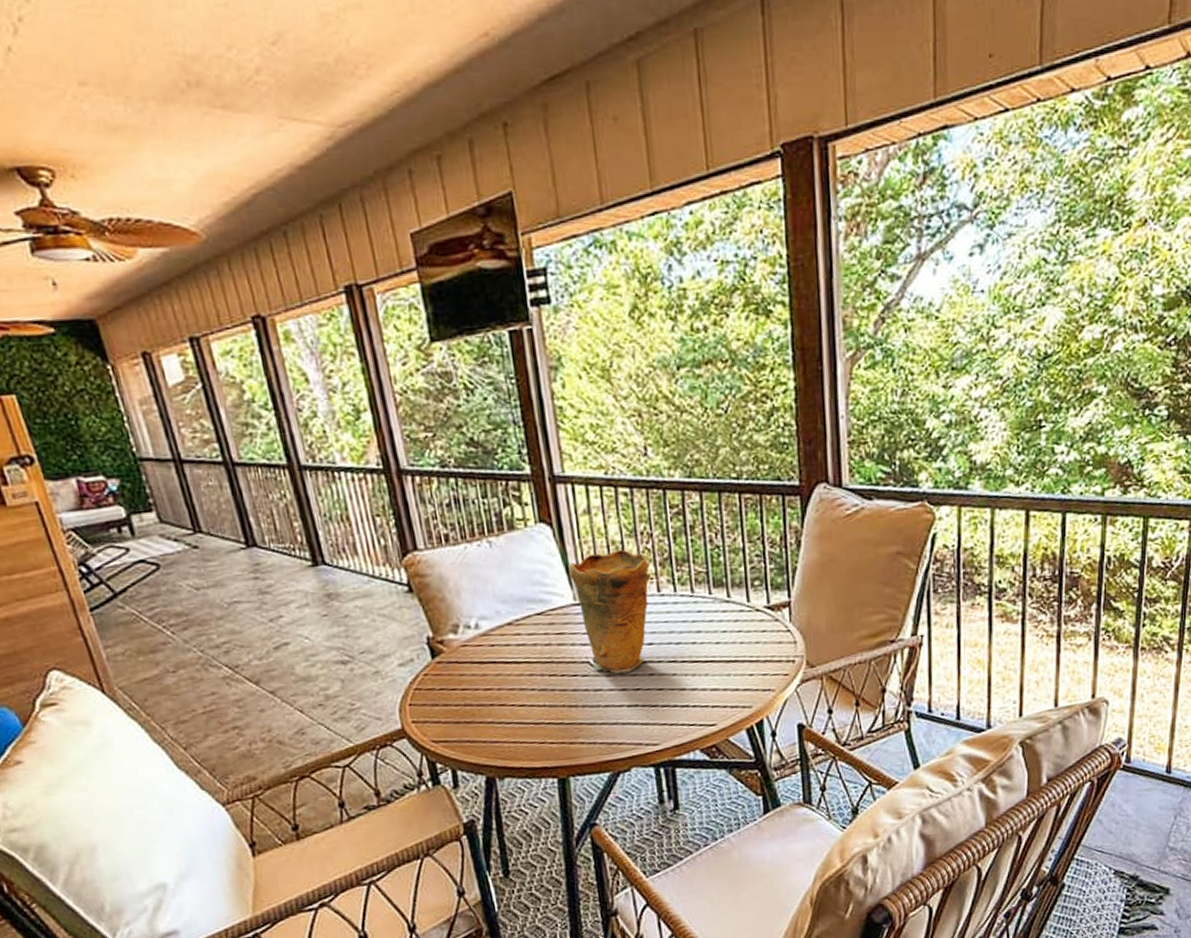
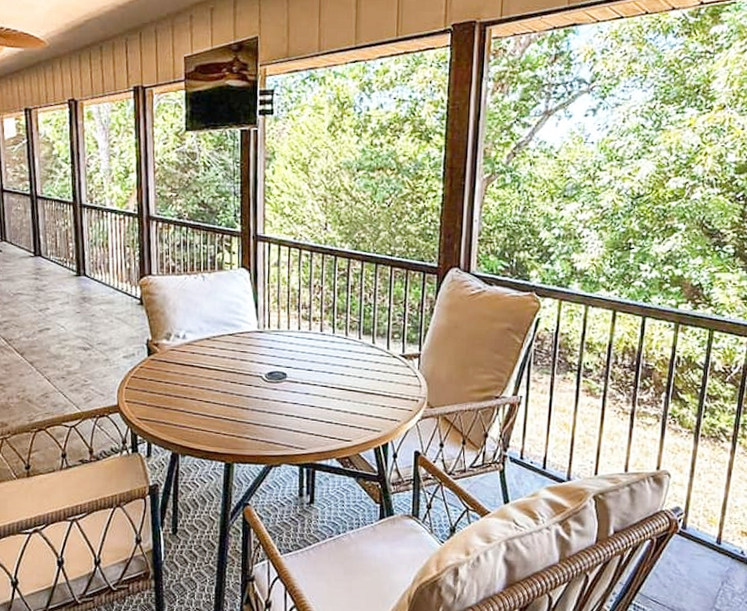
vase: present [568,550,650,674] -> none [257,296,317,389]

